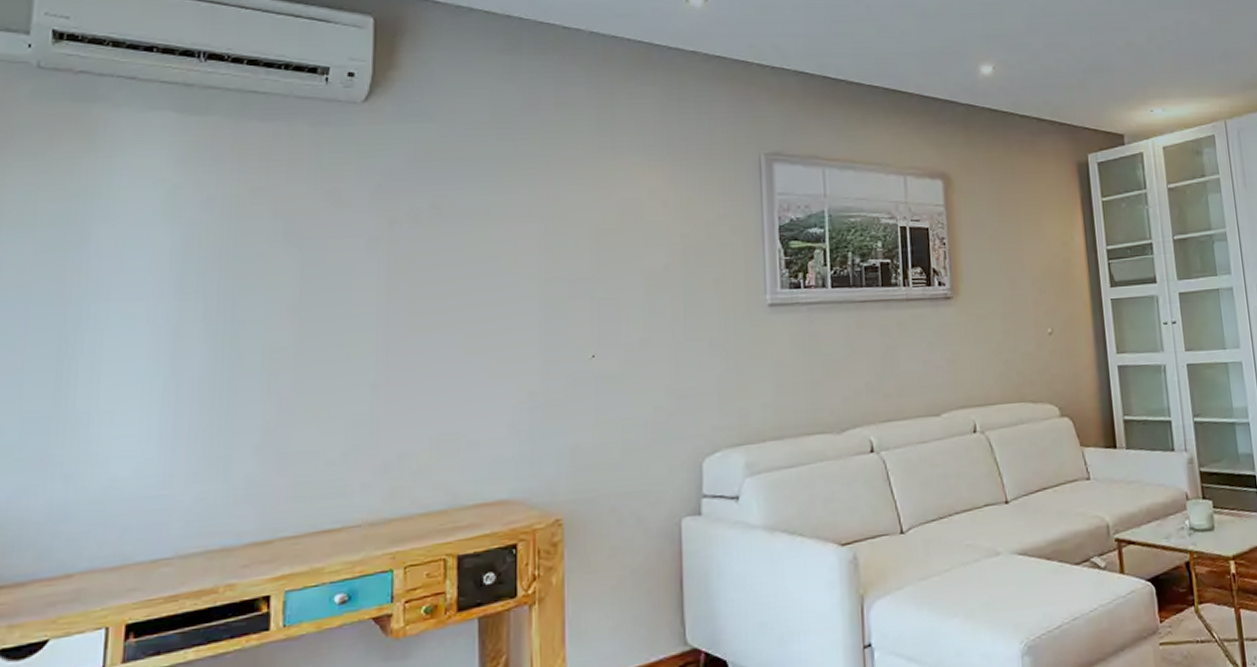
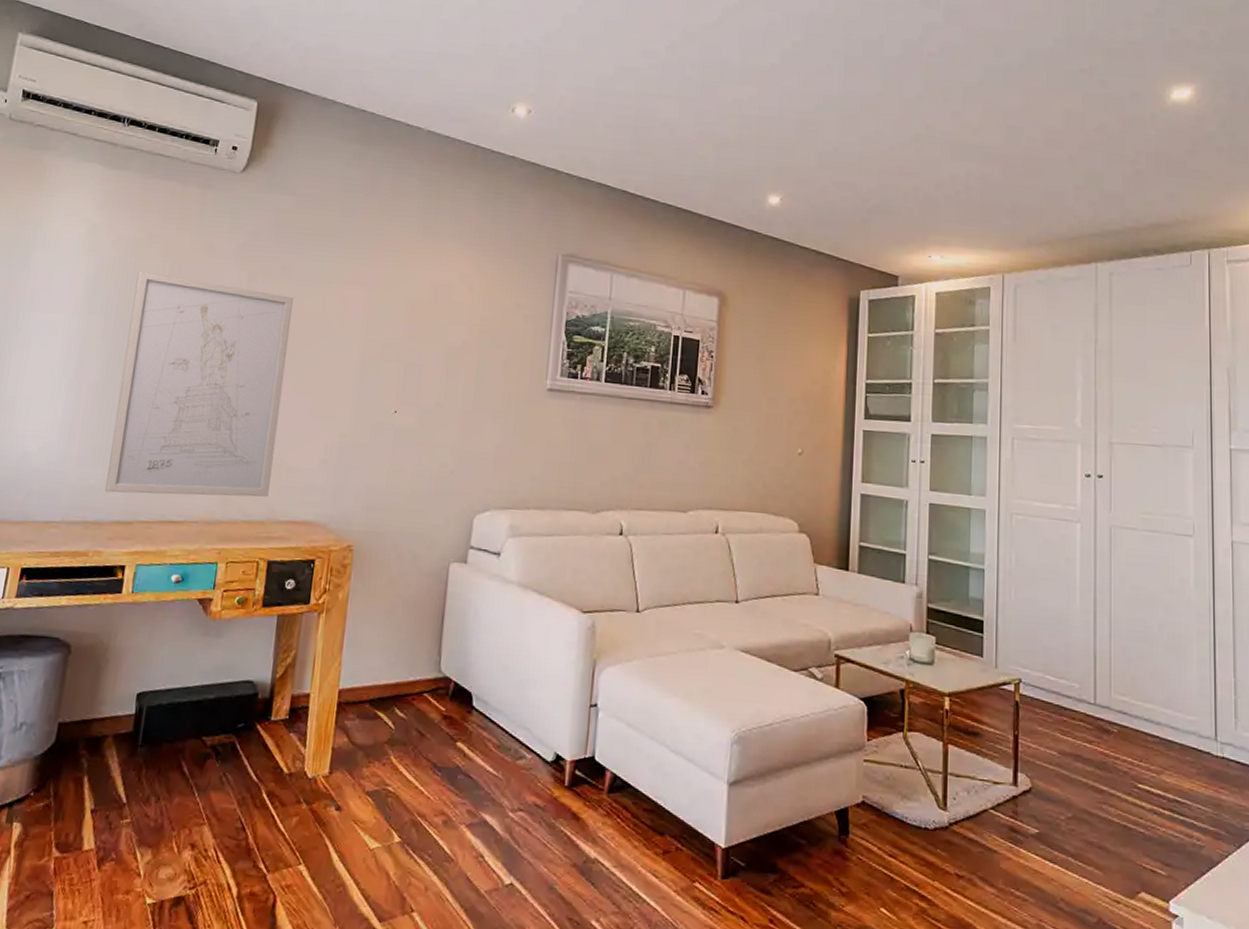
wall art: none [231,234,451,510] -> present [105,271,294,497]

